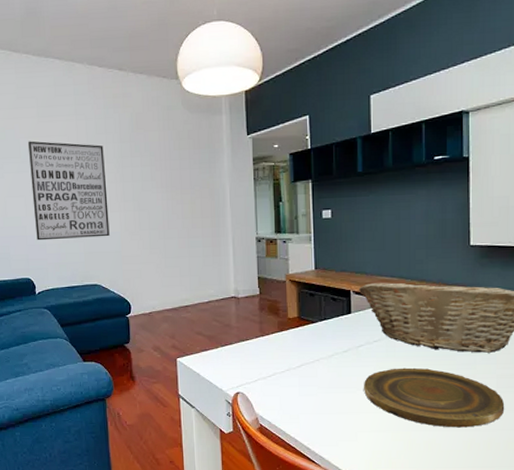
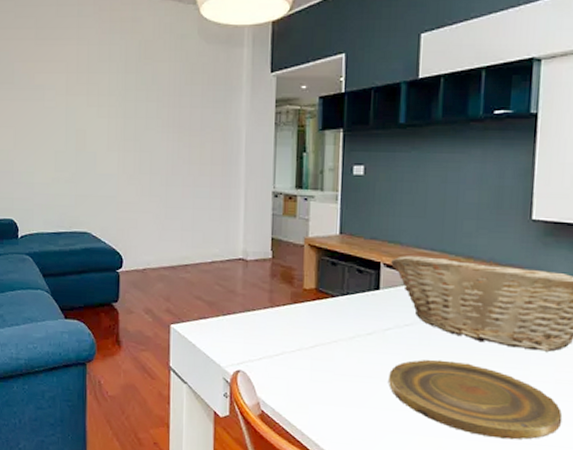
wall art: present [27,141,110,241] -> none [22,65,106,179]

